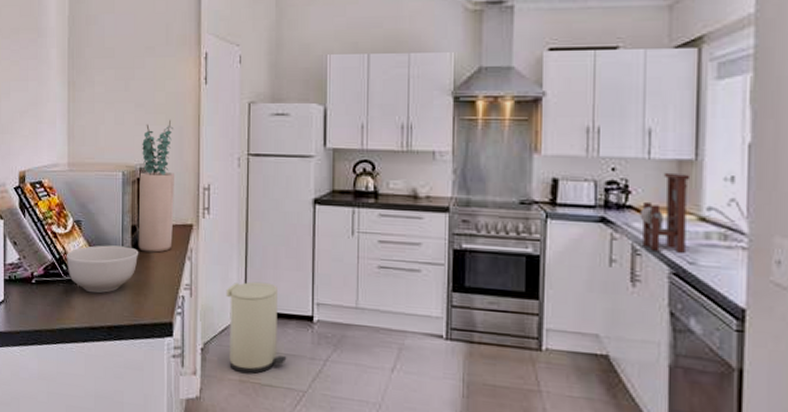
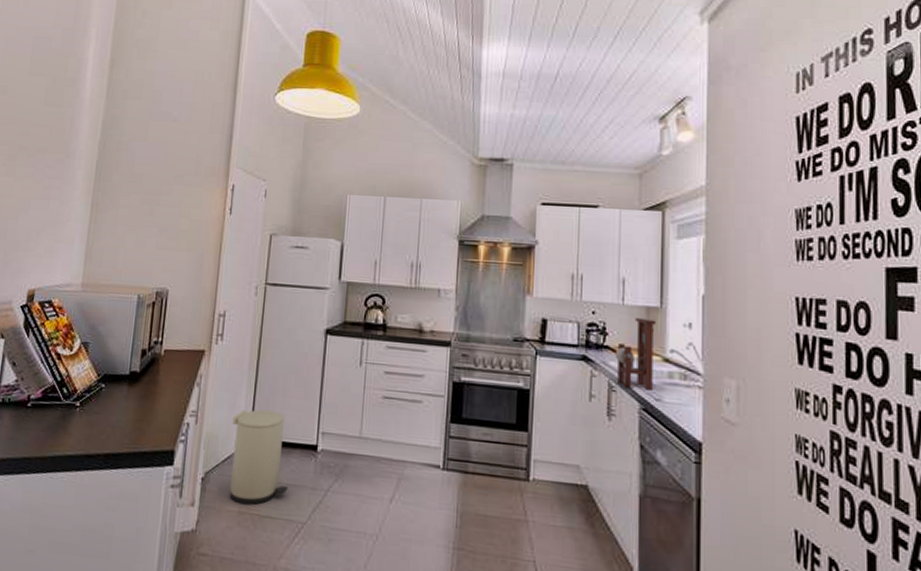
bowl: present [66,245,139,294] -> none [68,368,147,419]
vase: present [138,120,176,253] -> none [146,247,194,378]

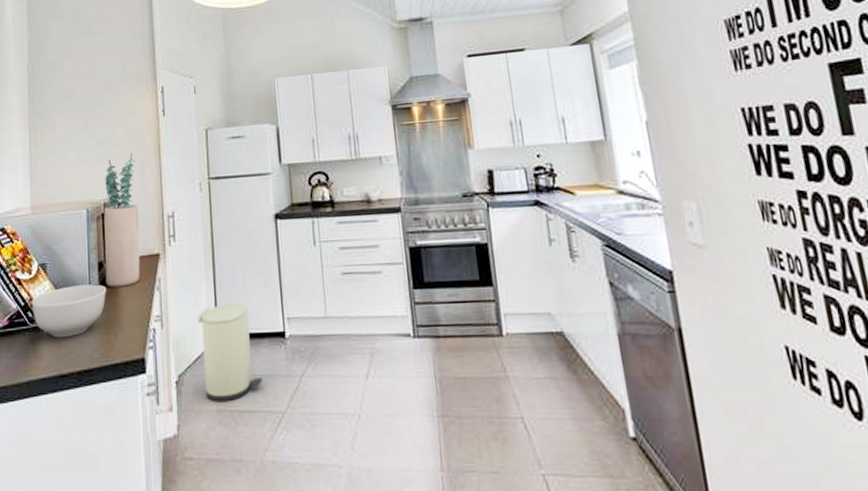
bowl: none [68,368,147,419] -> present [31,284,107,338]
vase: none [146,247,194,378] -> present [104,153,141,288]
paper towel holder: present [615,317,657,390] -> none [567,153,612,227]

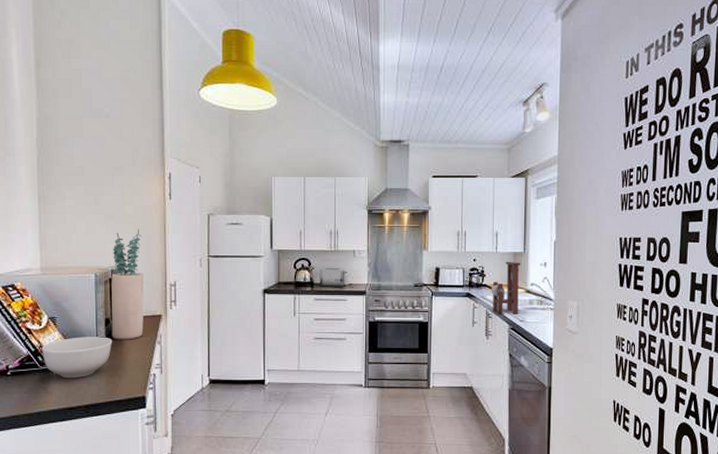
pedal bin: present [197,303,263,402] -> none [192,357,244,431]
toaster: none [340,179,375,206] -> present [319,267,348,288]
paper towel holder: none [567,153,612,227] -> present [491,261,521,314]

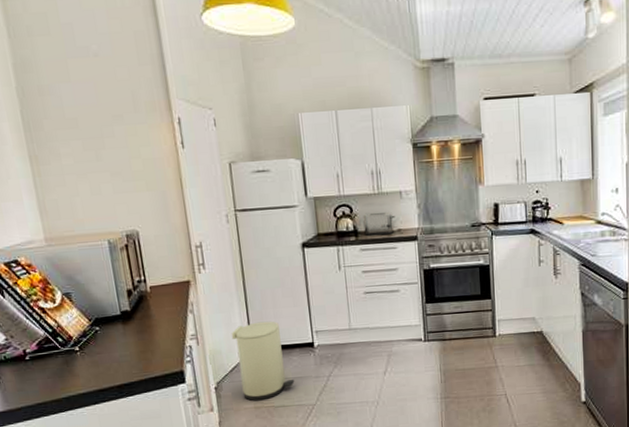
bowl: present [41,337,113,379] -> none [59,310,139,359]
vase: present [111,229,145,340] -> none [124,186,173,313]
pedal bin: none [192,357,244,431] -> present [231,321,295,401]
paper towel holder: present [491,261,521,314] -> none [557,189,590,250]

